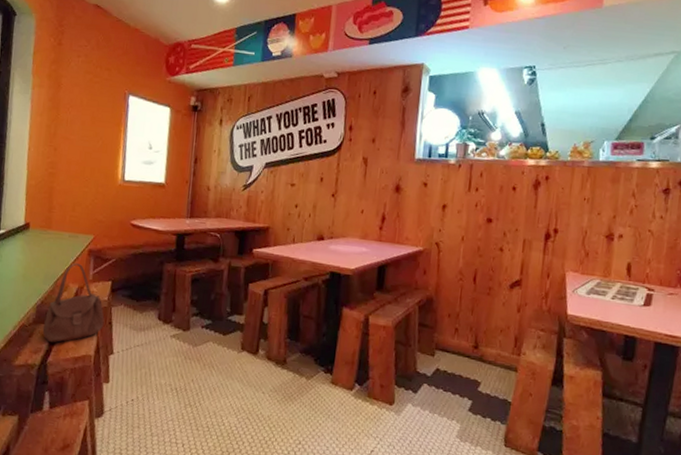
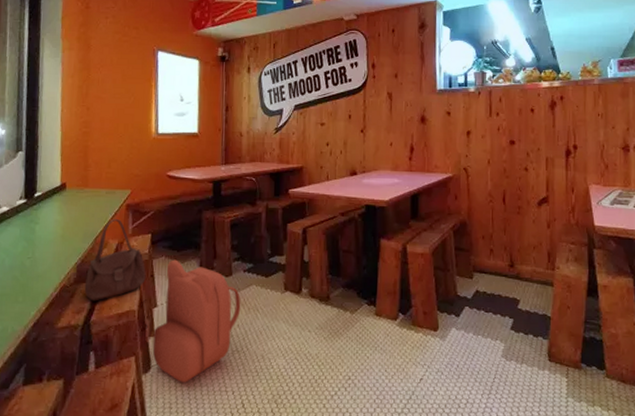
backpack: none [106,309,197,431] -> present [152,259,241,382]

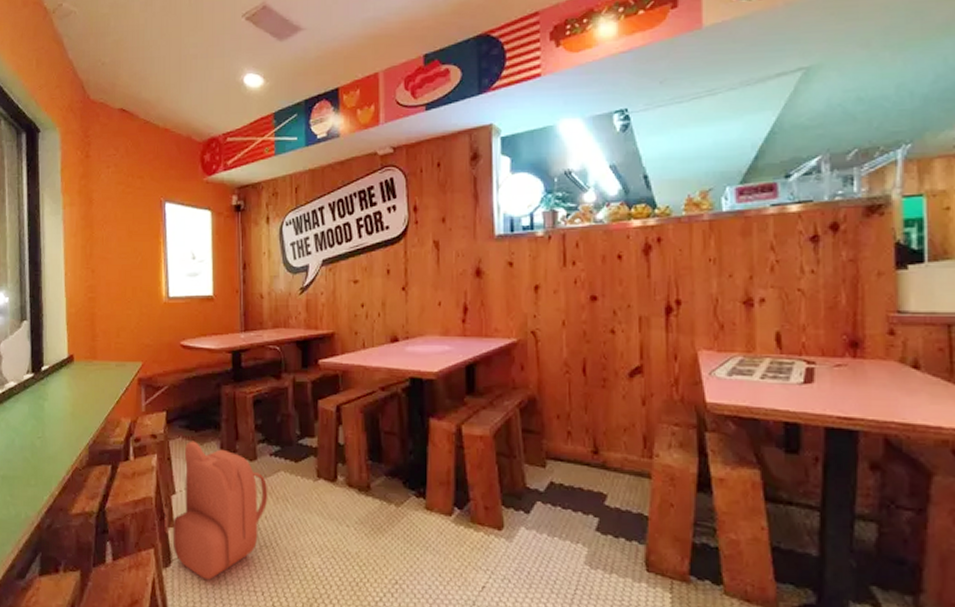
handbag: present [84,218,146,301] -> none [97,394,162,486]

